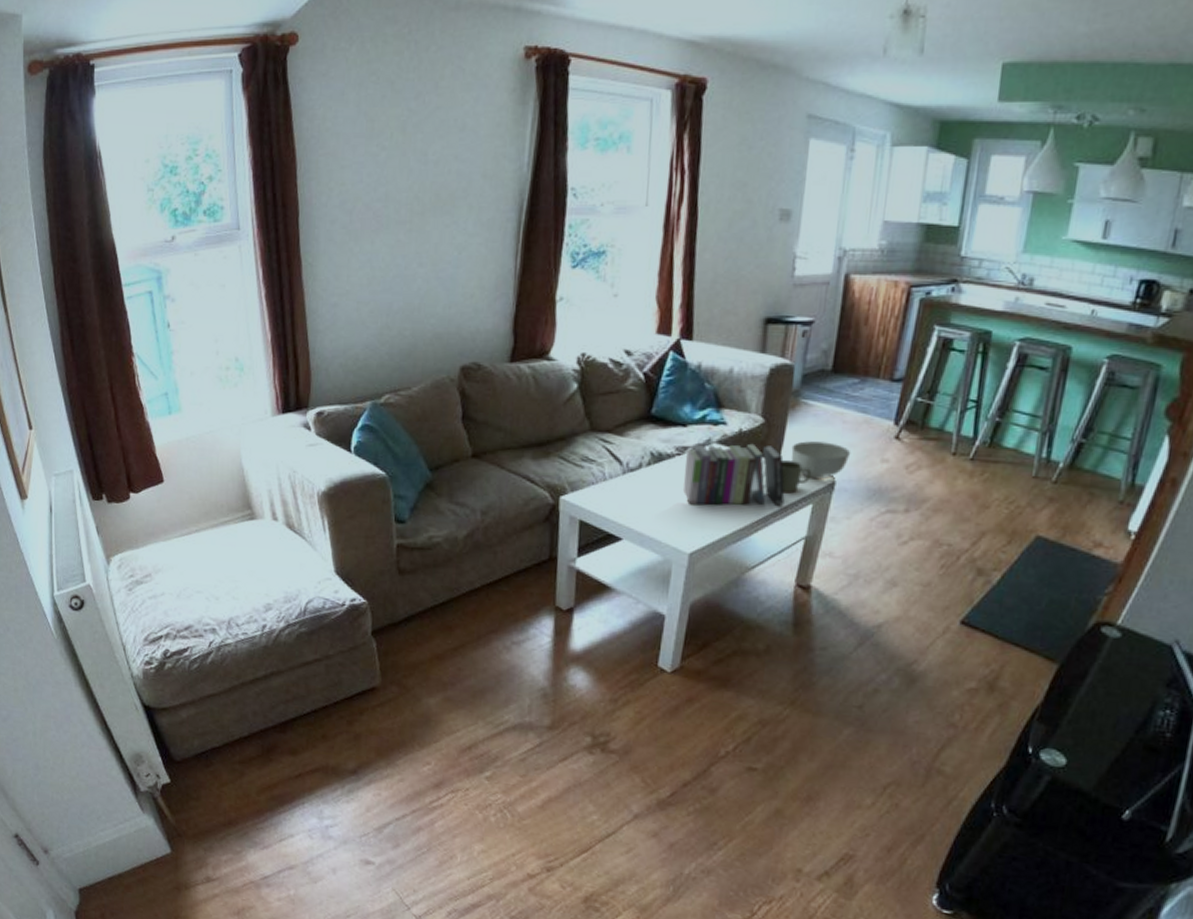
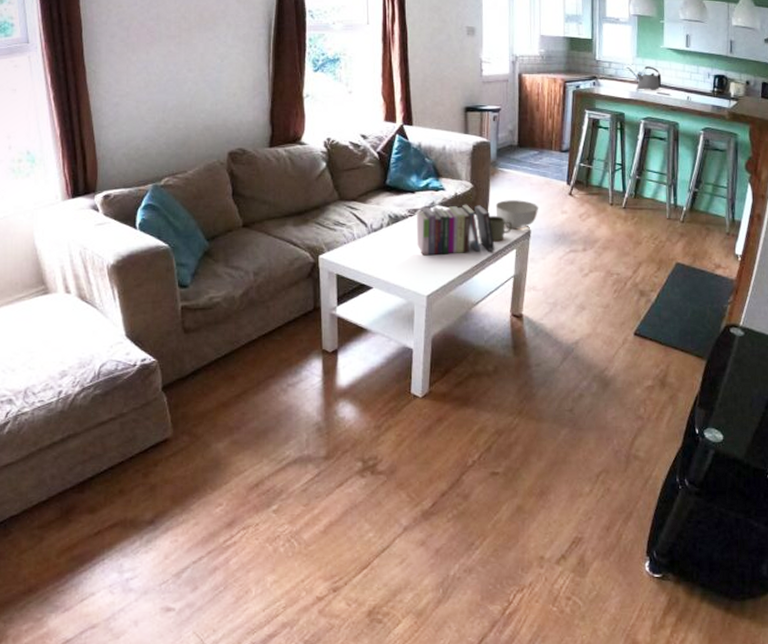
kettle: none [1014,266,1057,302] -> present [636,66,662,91]

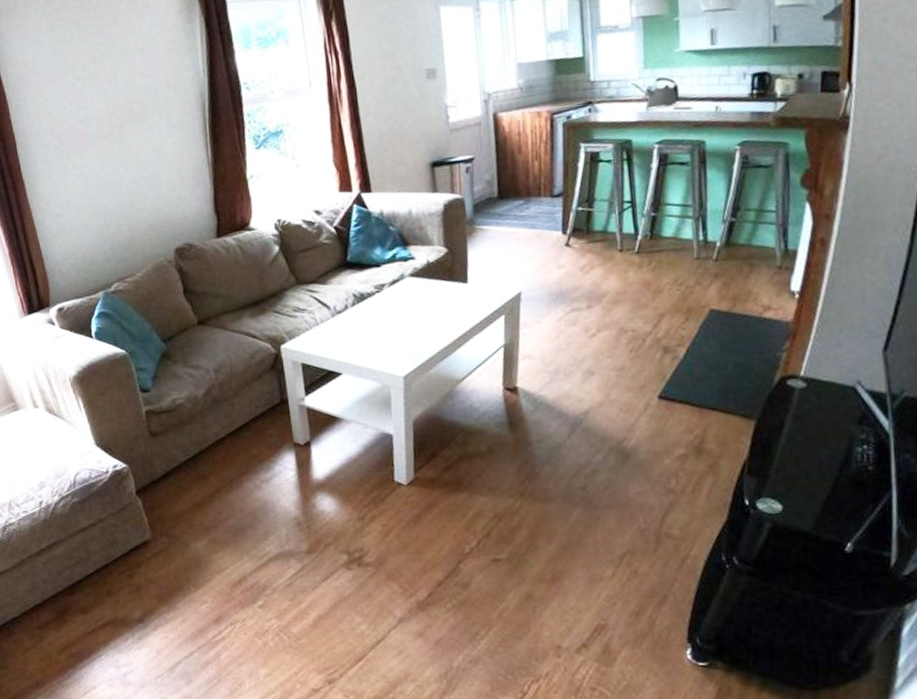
books: present [416,204,495,256] -> none [385,269,479,334]
mug: present [489,215,512,242] -> none [470,279,498,310]
bowl: present [495,200,539,230] -> none [476,259,530,294]

